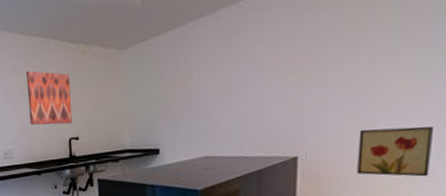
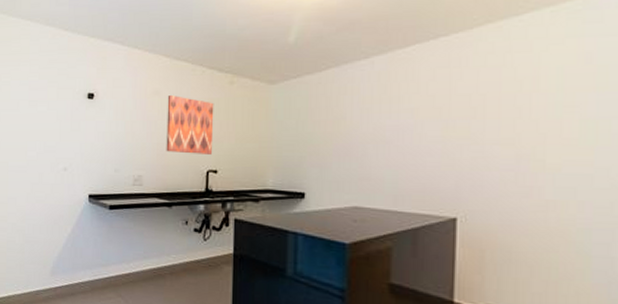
wall art: present [357,126,433,177] -> none [522,195,603,256]

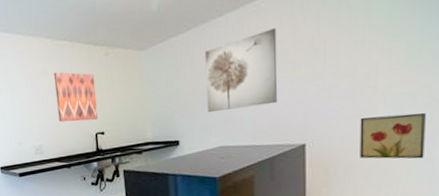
wall art: none [342,80,429,165] -> present [204,28,278,113]
wall art: none [522,195,603,256] -> present [360,113,426,159]

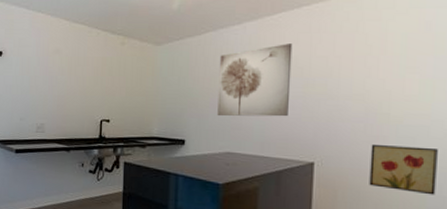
wall art: present [53,71,98,122] -> none [65,53,108,106]

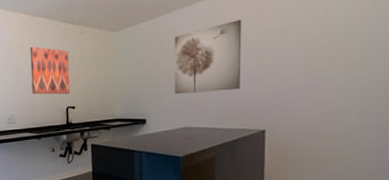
wall art: none [65,53,108,106] -> present [30,46,70,95]
wall art: present [369,143,438,195] -> none [316,107,378,151]

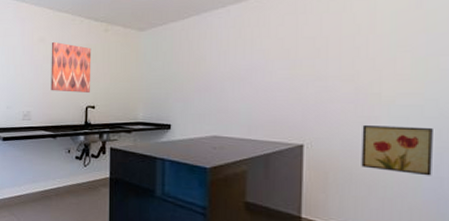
wall art: present [174,20,242,95] -> none [203,25,278,100]
wall art: none [316,107,378,151] -> present [361,124,433,176]

